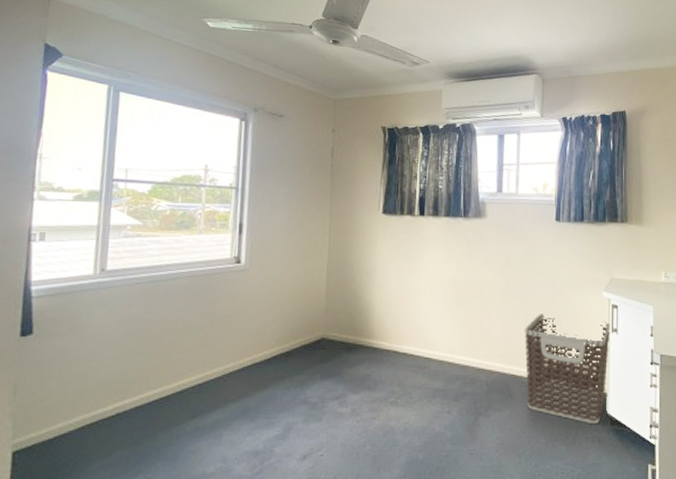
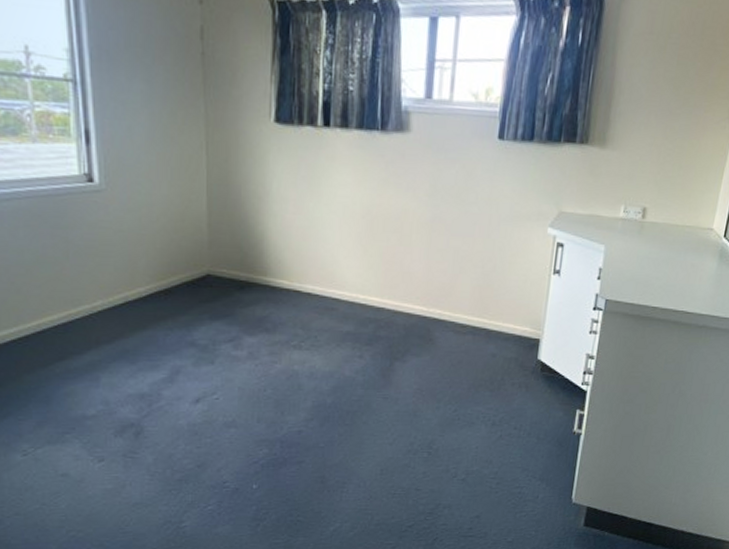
clothes hamper: present [525,314,610,425] -> none [449,251,553,371]

